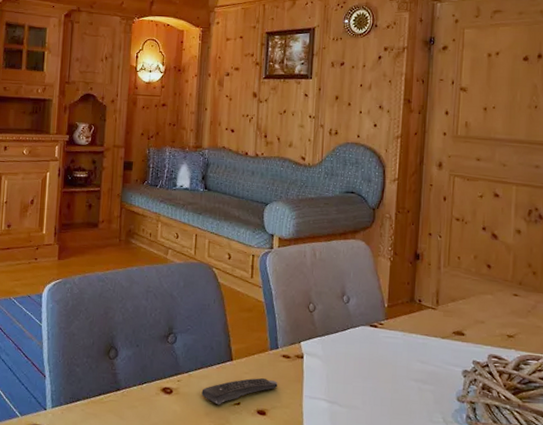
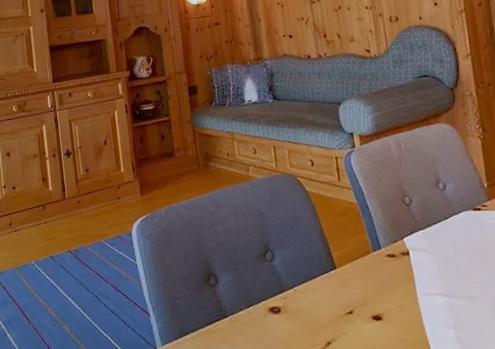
remote control: present [201,377,278,405] -> none [310,281,389,317]

